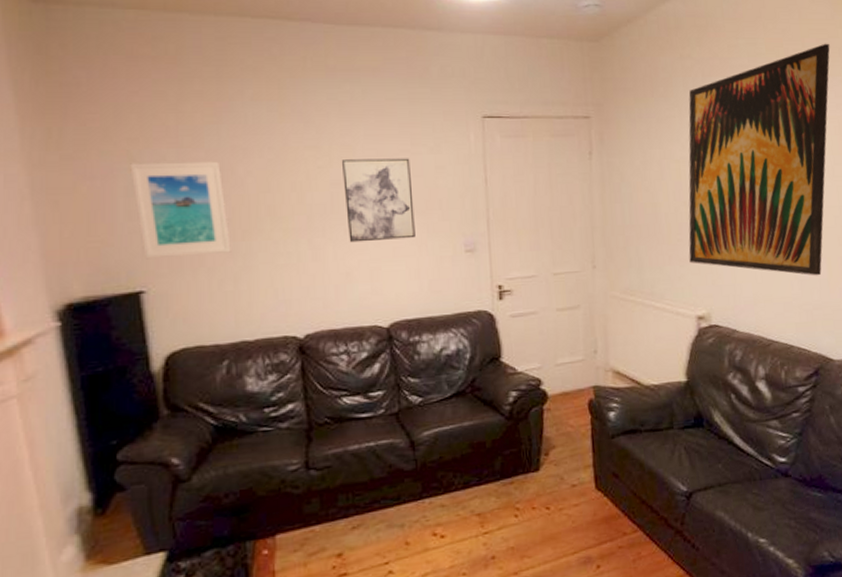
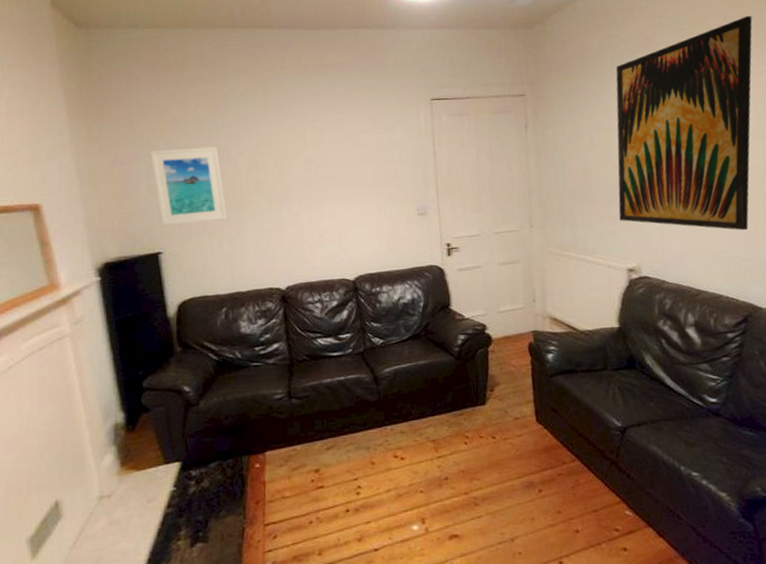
wall art: present [342,158,415,243] -> none [314,137,376,210]

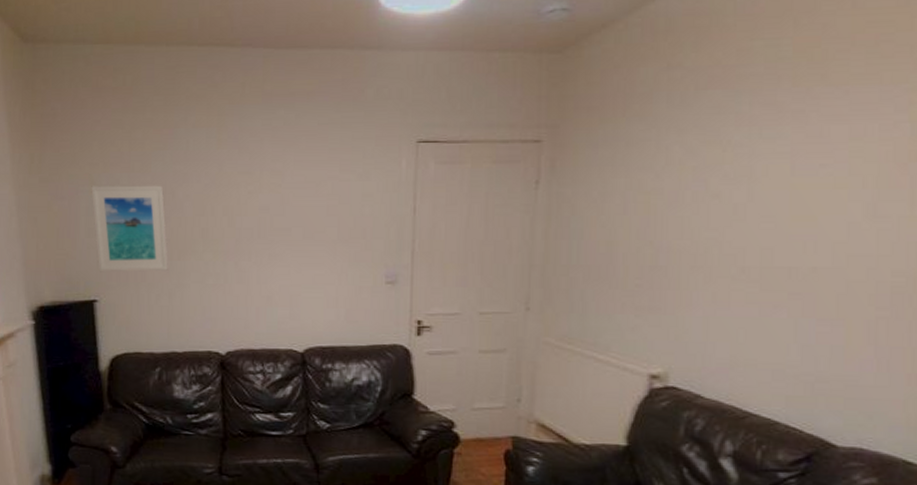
wall art: present [616,15,752,231] -> none [648,39,897,342]

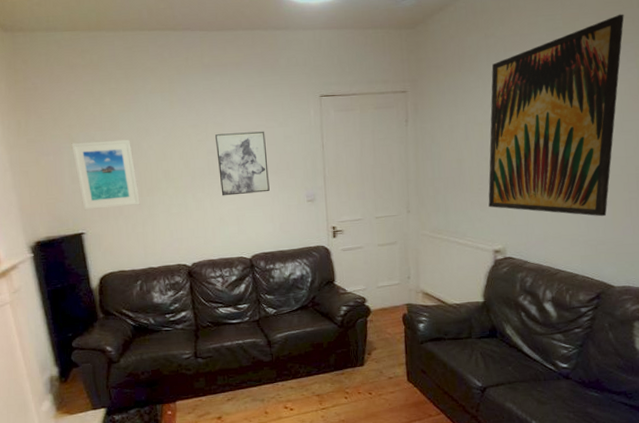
wall art: none [271,185,338,268] -> present [215,131,270,196]
wall art: none [648,39,897,342] -> present [488,14,624,217]

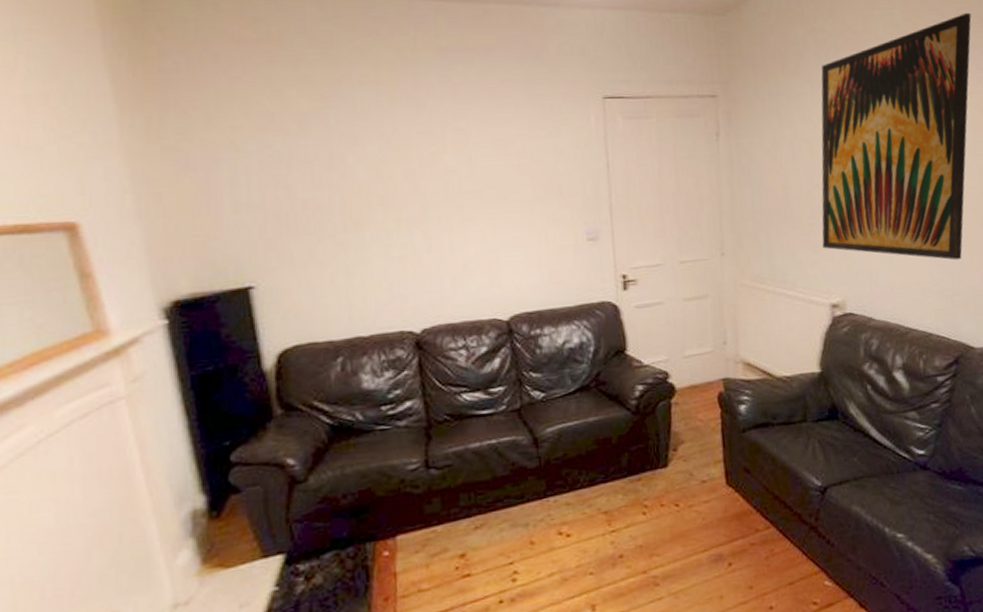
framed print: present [71,139,140,211] -> none [234,149,343,253]
wall art: present [215,131,270,196] -> none [457,142,535,233]

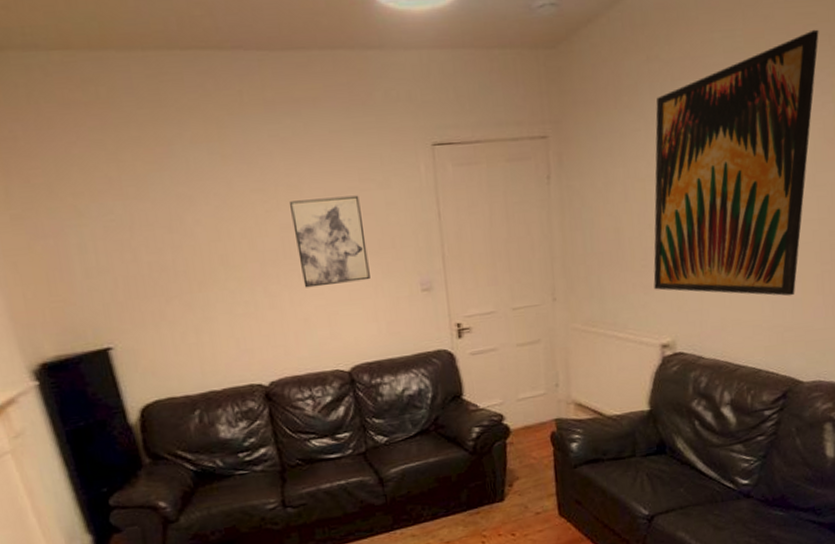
wall art: none [457,142,535,233] -> present [290,195,370,288]

